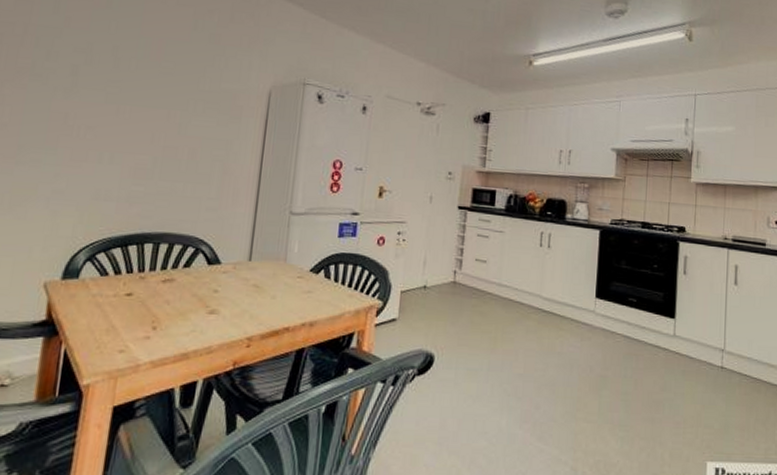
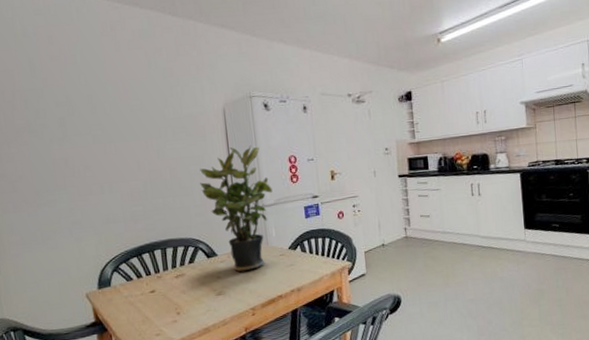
potted plant: none [220,137,306,290] -> present [200,146,273,273]

